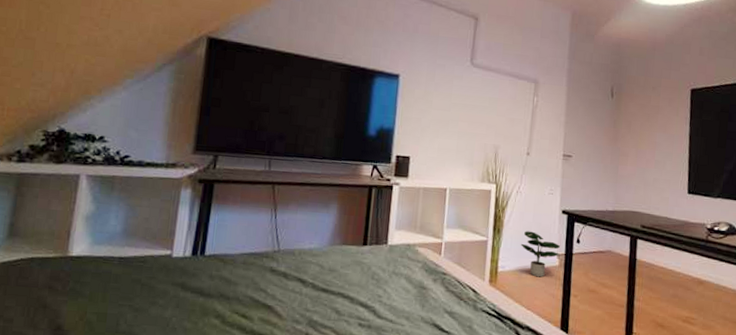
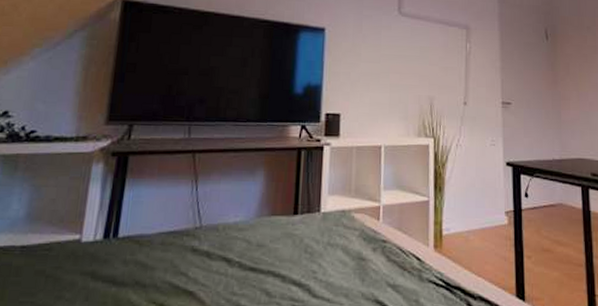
potted plant: present [521,231,560,278] -> none [465,187,508,239]

